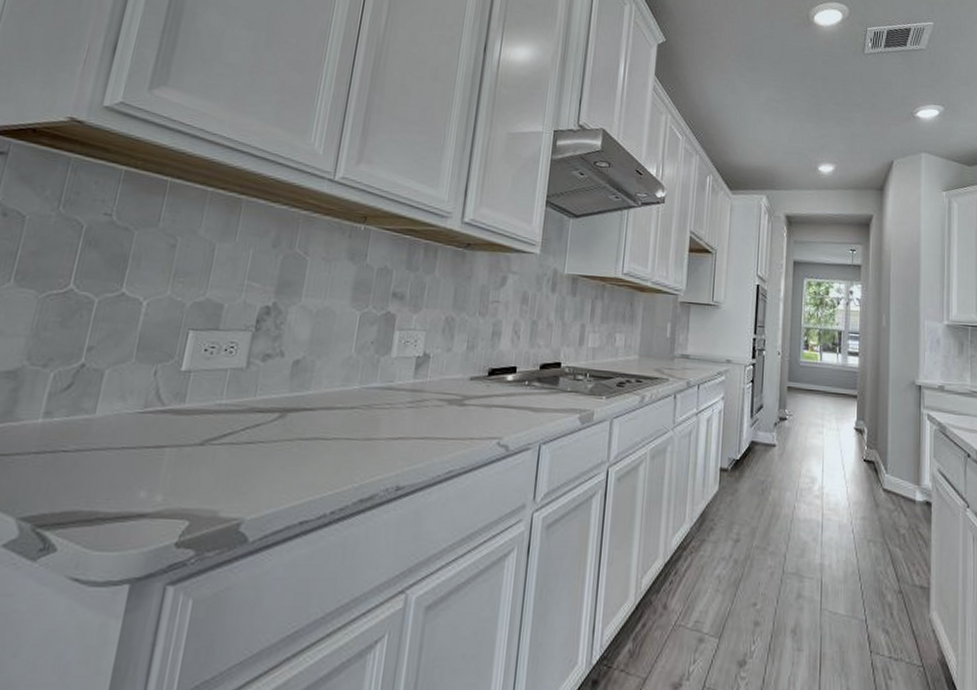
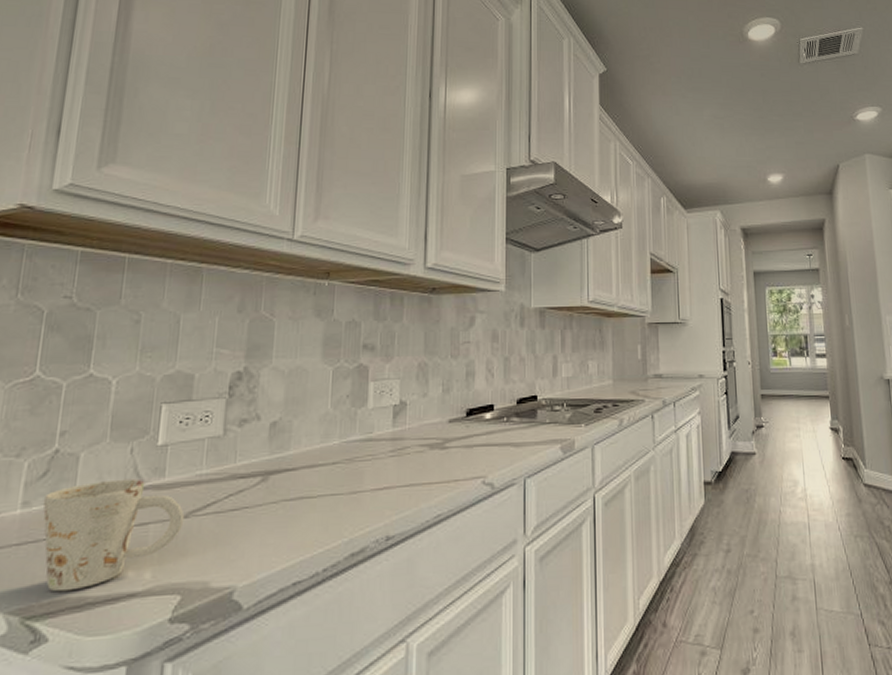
mug: none [60,399,201,505] -> present [43,478,185,592]

